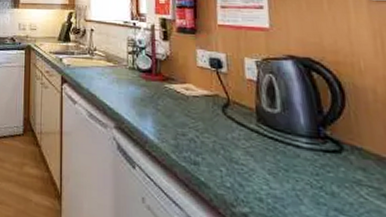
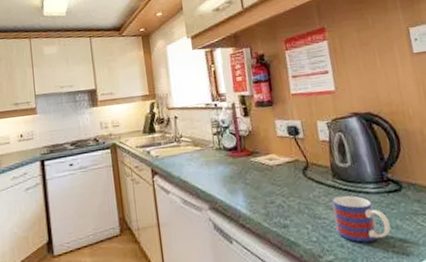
mug: none [252,143,324,204] -> present [331,195,391,243]

